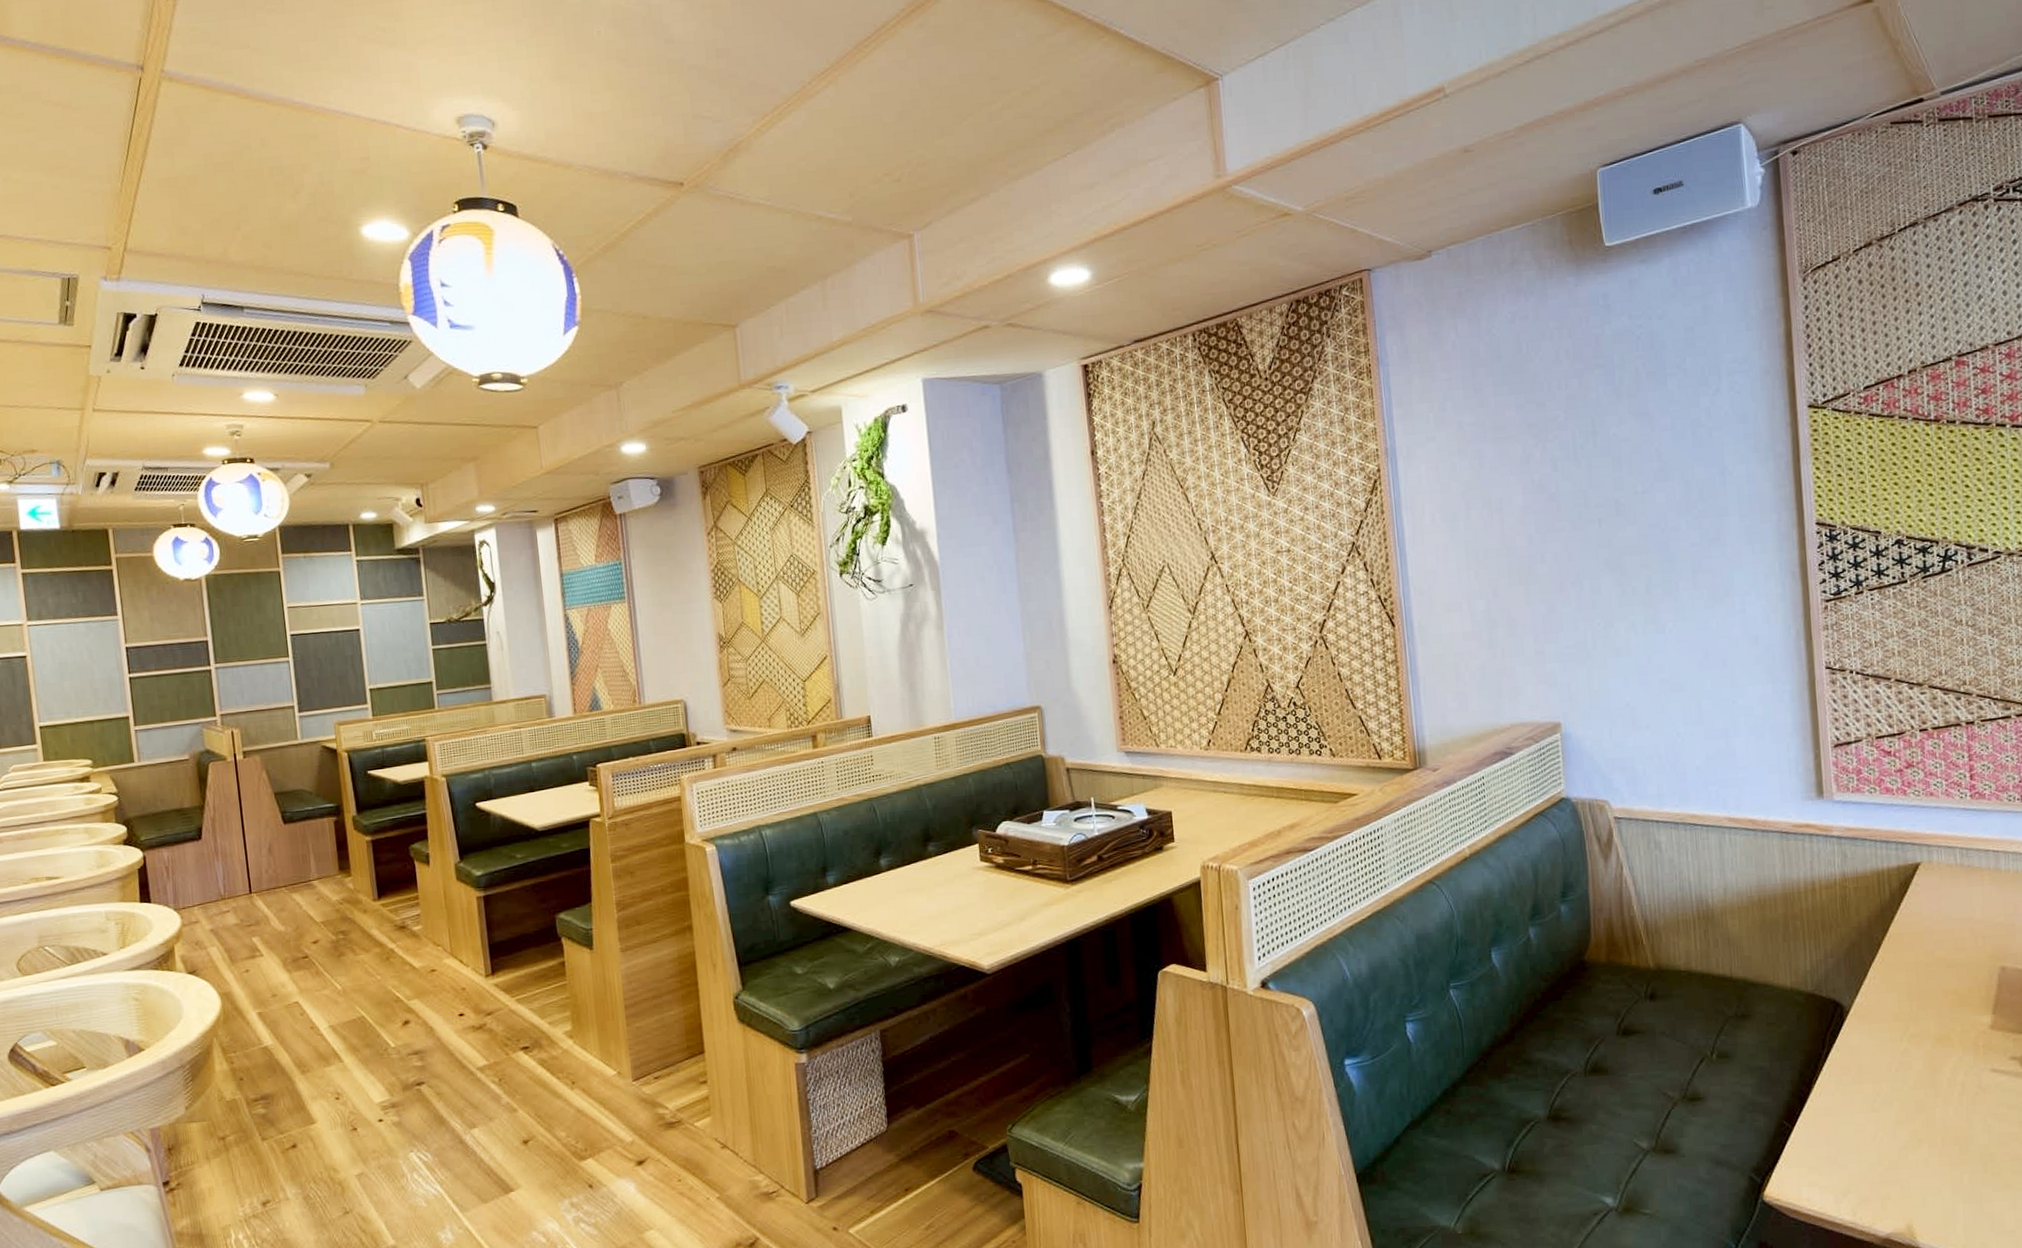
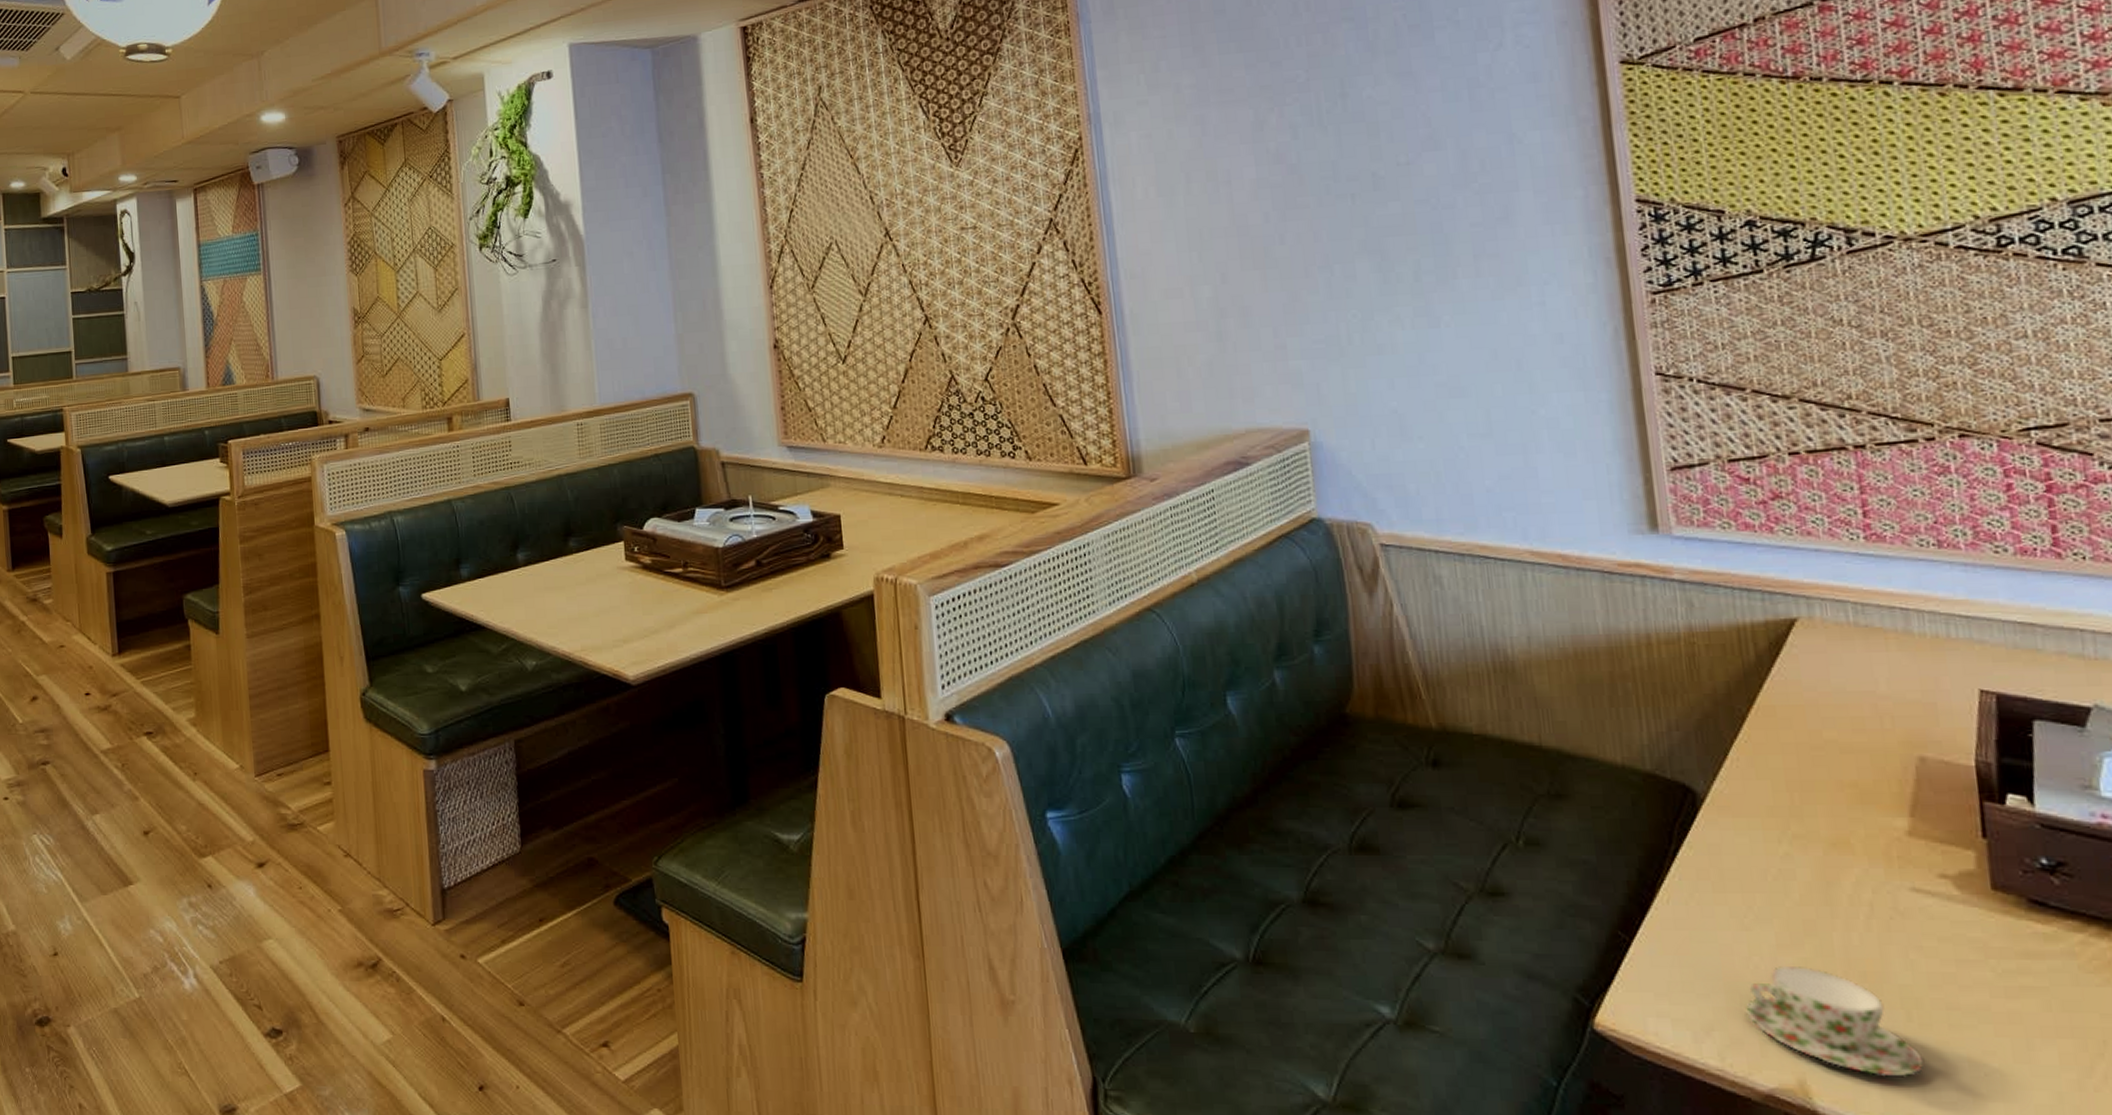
teacup: none [1872,1137,1993,1216] -> present [1745,966,1923,1078]

